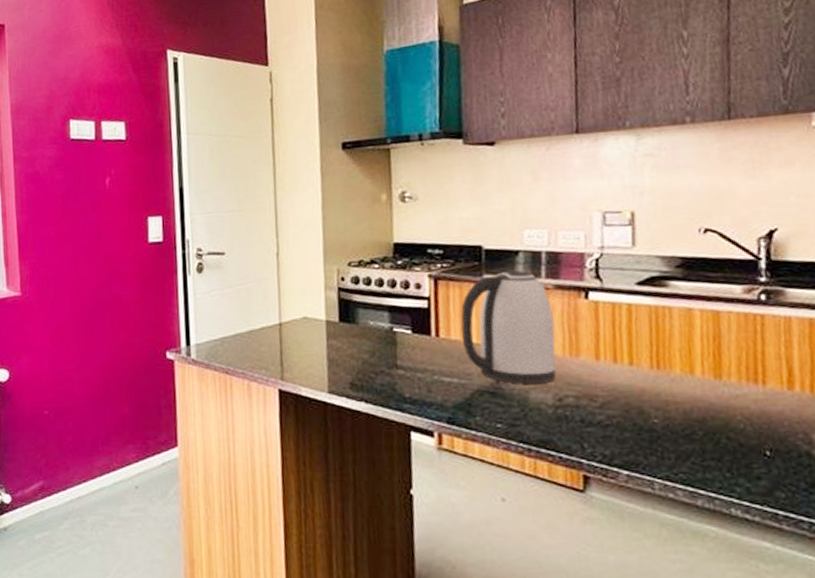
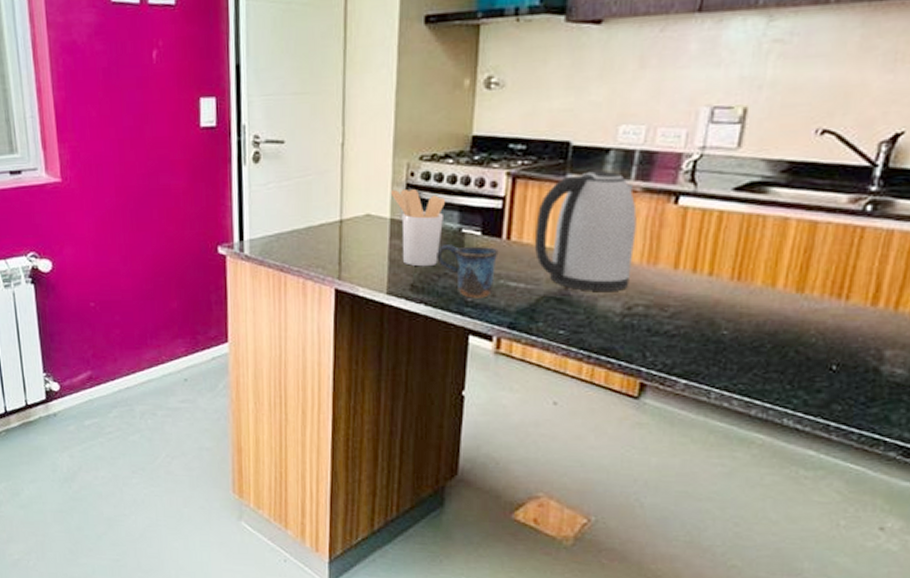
utensil holder: none [324,292,376,366] -> present [390,188,446,267]
mug: none [372,343,430,395] -> present [437,245,499,299]

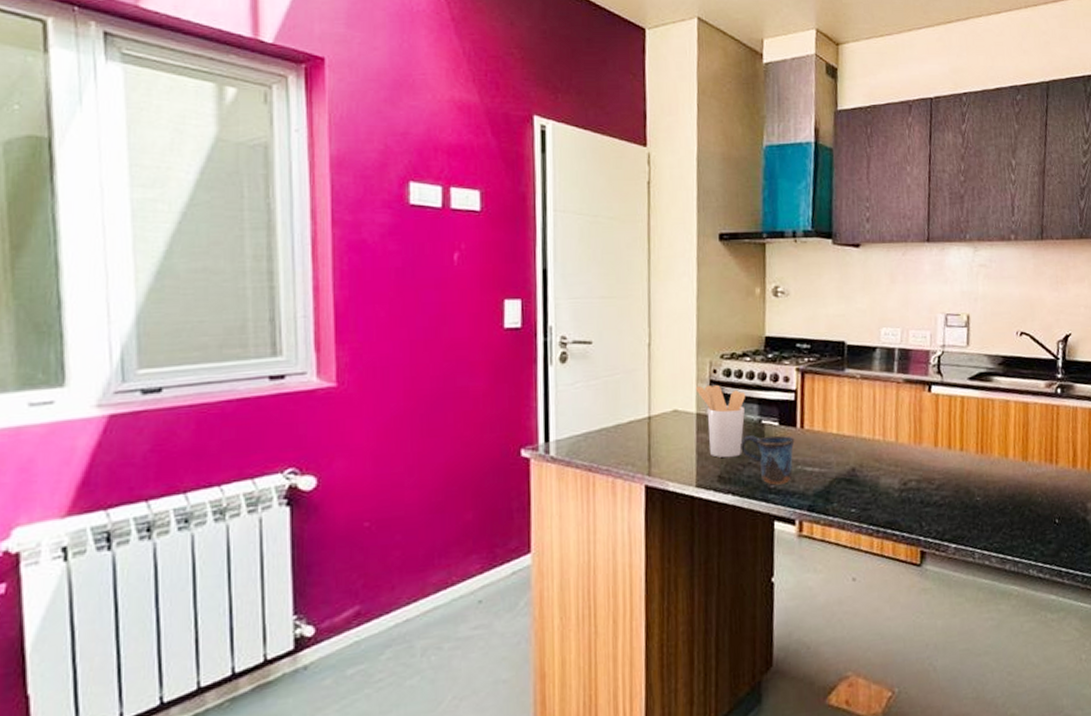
kettle: present [534,169,637,291] -> none [823,364,903,471]

